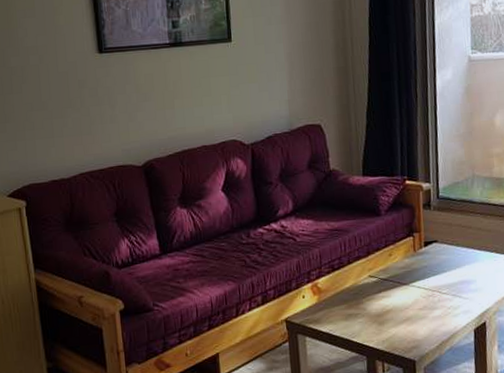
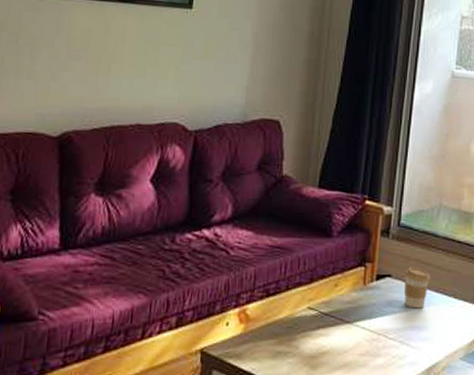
coffee cup: none [448,231,473,266] -> present [404,267,431,309]

